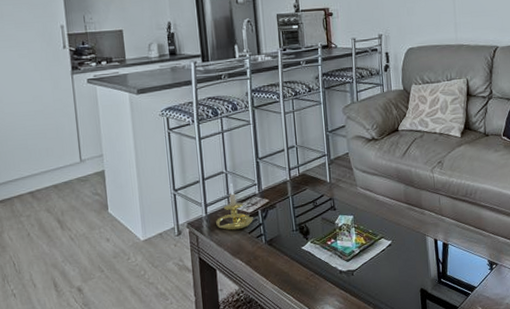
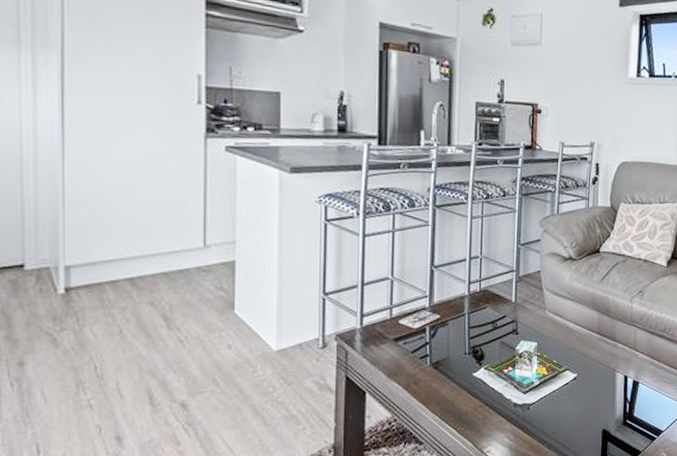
candle holder: present [216,183,253,231] -> none [372,292,419,347]

